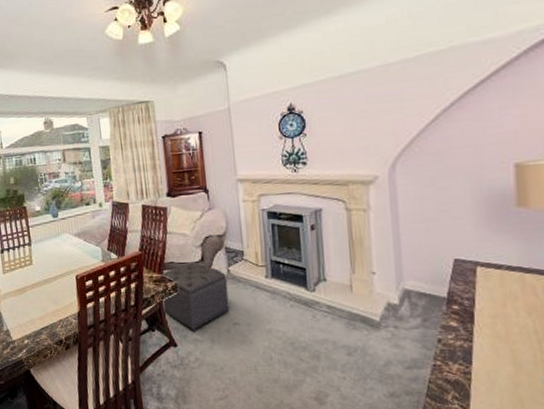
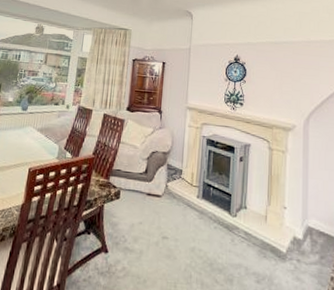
ottoman: present [162,262,230,330] -> none [101,173,164,239]

